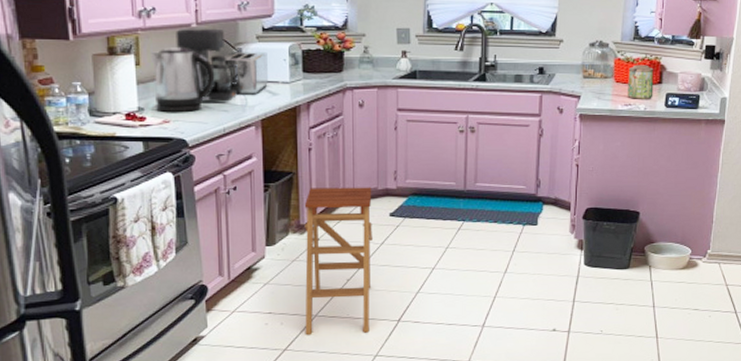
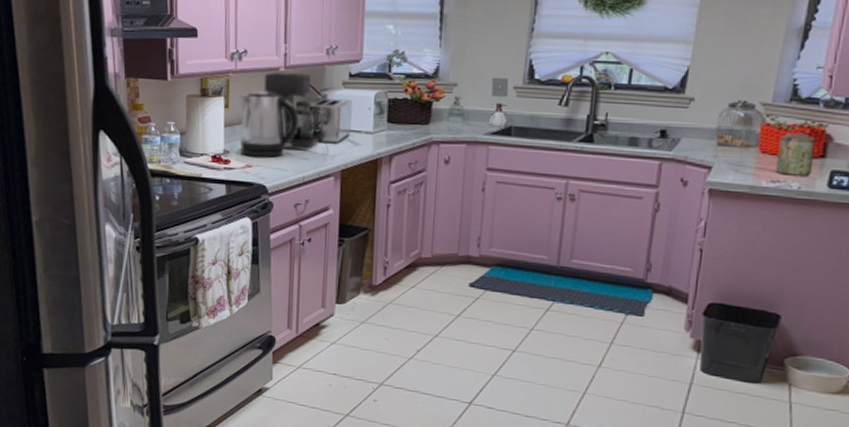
step ladder: present [304,187,374,336] -> none [369,247,452,411]

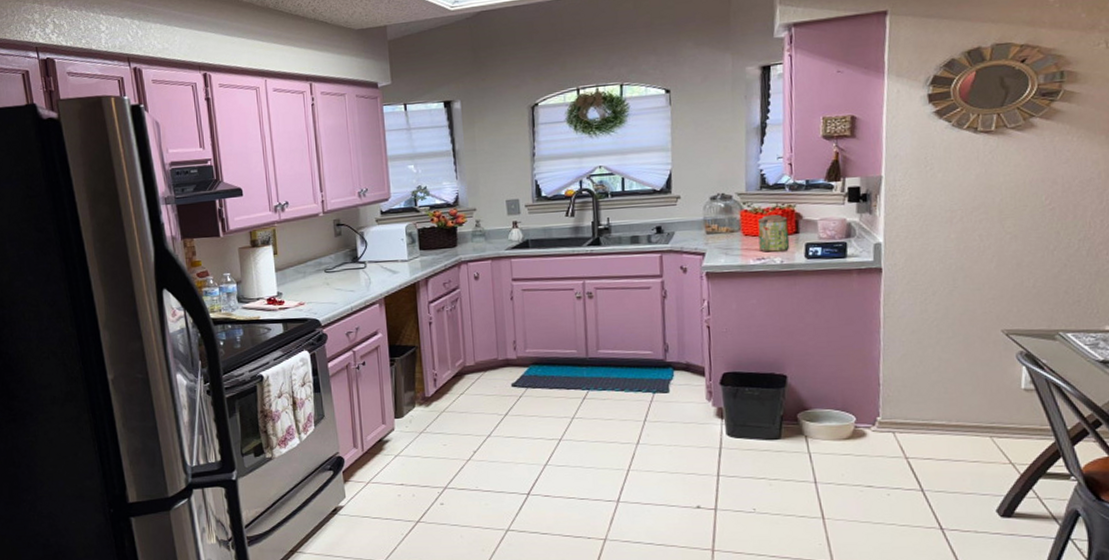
kettle: present [240,91,299,158] -> none [286,235,342,295]
coffee maker: present [264,71,323,151] -> none [306,215,362,284]
toaster: present [309,98,352,145] -> none [349,233,389,277]

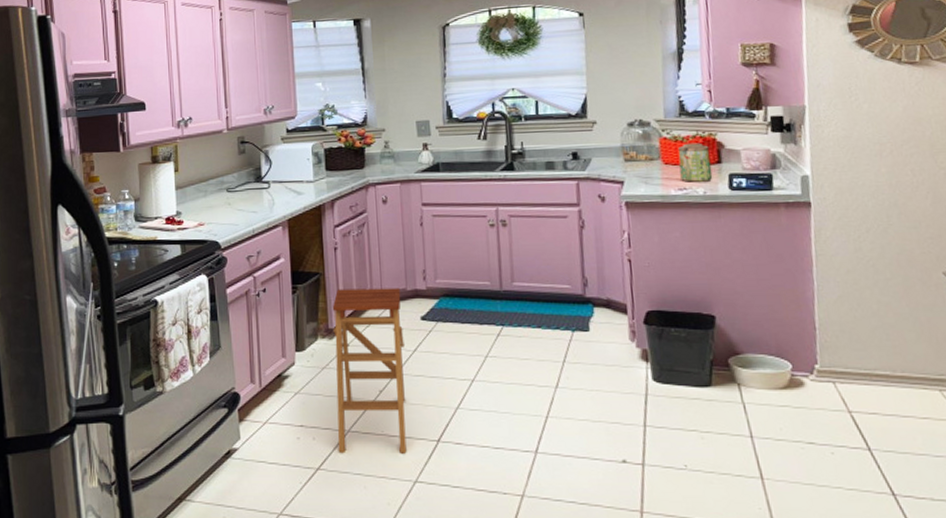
step ladder: none [428,358,499,508] -> present [332,287,407,454]

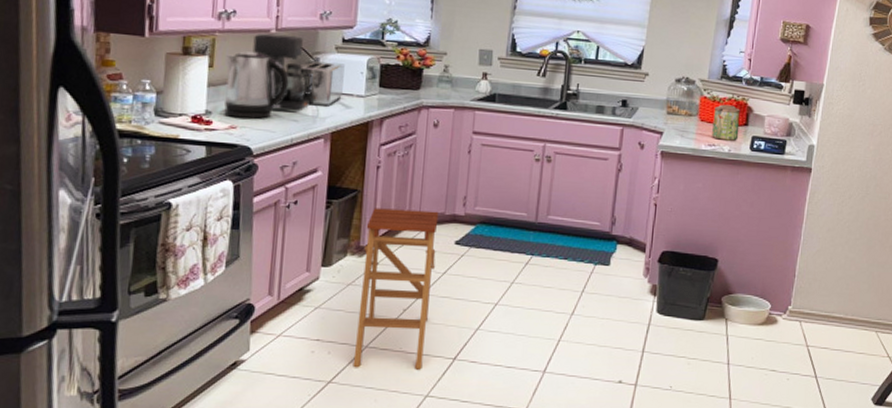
kettle: none [188,152,244,215] -> present [224,51,289,119]
coffee maker: none [209,132,266,205] -> present [252,33,315,113]
toaster: none [253,153,293,197] -> present [300,61,345,108]

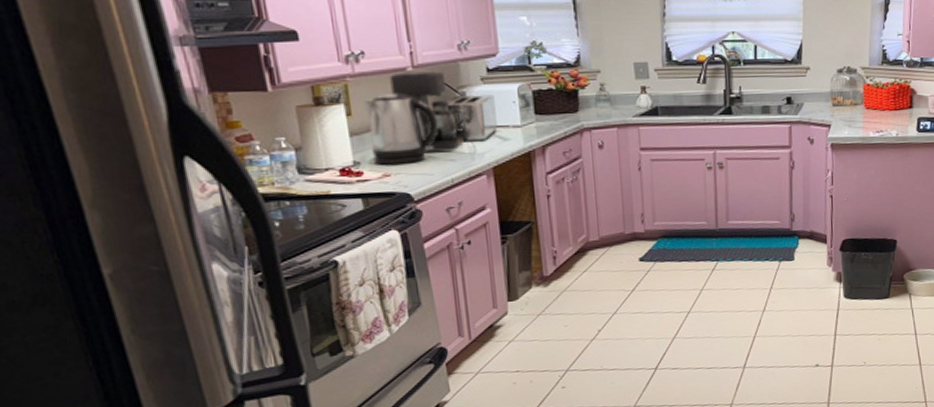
step ladder: present [353,208,439,370] -> none [546,232,626,392]
canister: present [711,104,740,141] -> none [877,89,905,125]

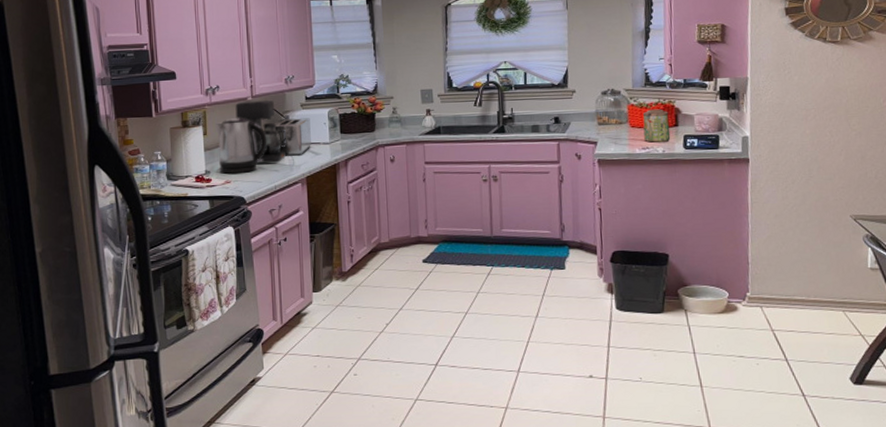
canister: none [877,89,905,125] -> present [642,109,671,143]

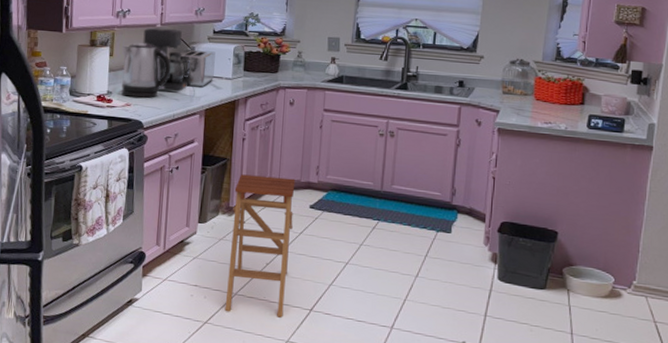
step ladder: none [345,235,409,378] -> present [224,174,296,318]
canister: present [642,109,671,143] -> none [547,84,576,119]

